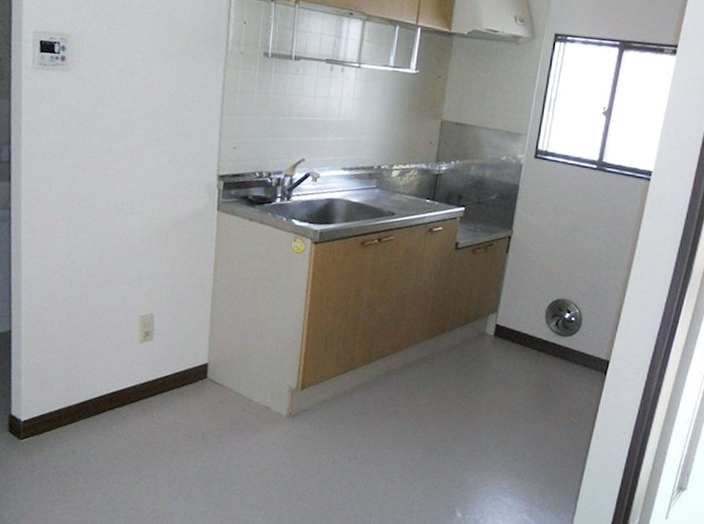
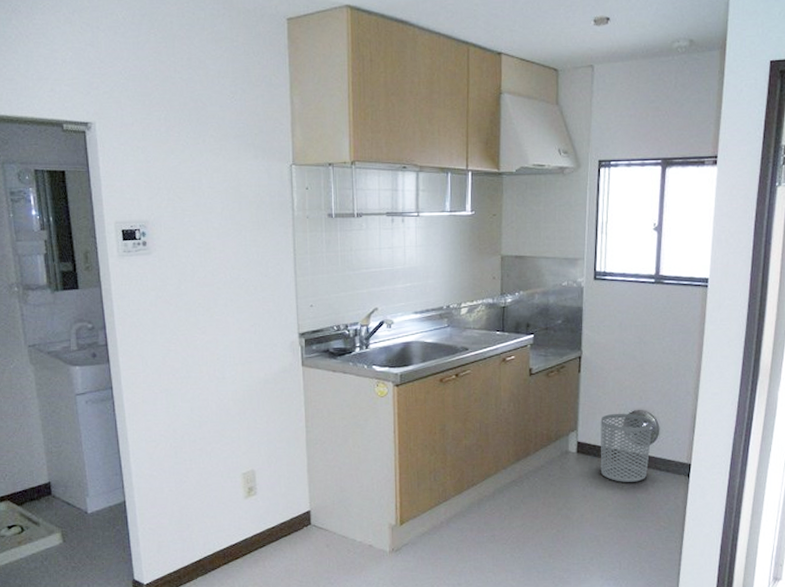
waste bin: none [516,299,576,373] -> present [600,413,653,482]

